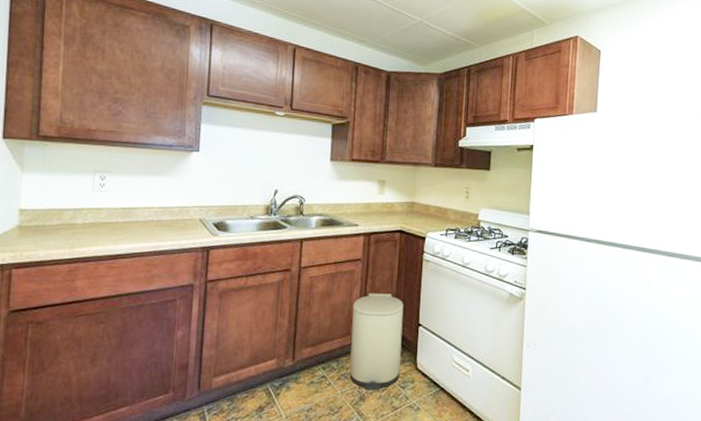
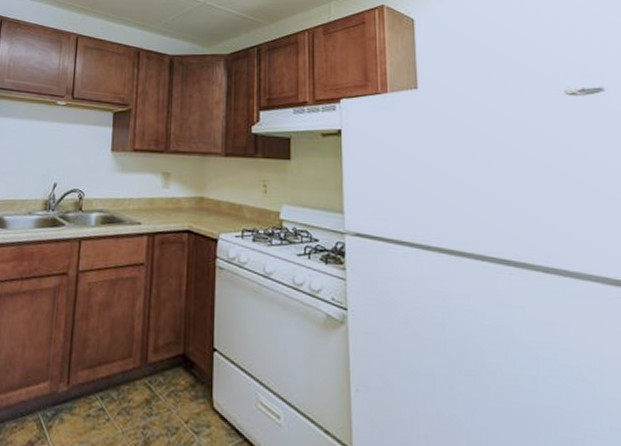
pedal bin: present [349,293,404,391] -> none [131,305,195,435]

